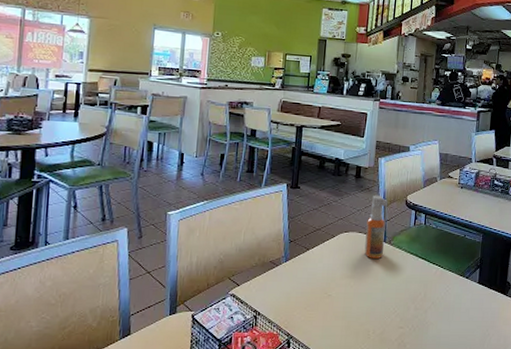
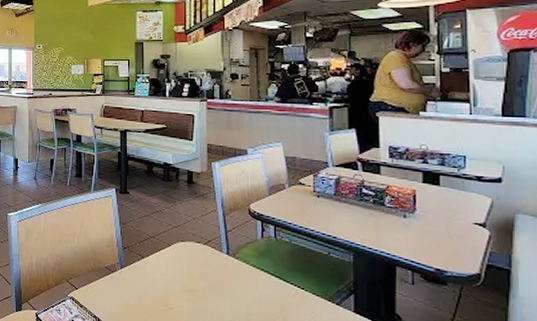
spray bottle: present [364,194,388,259] -> none [205,202,228,273]

